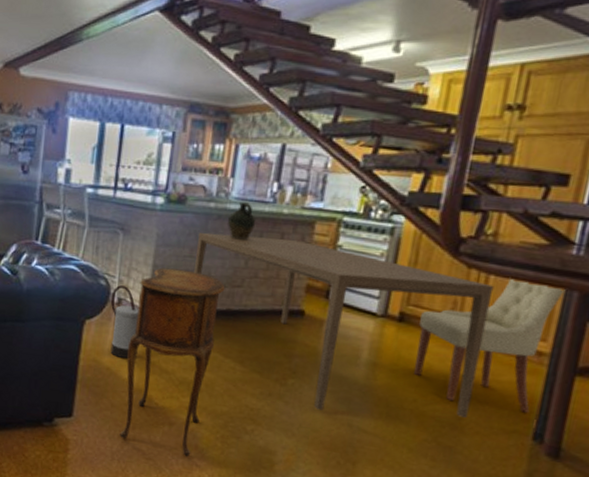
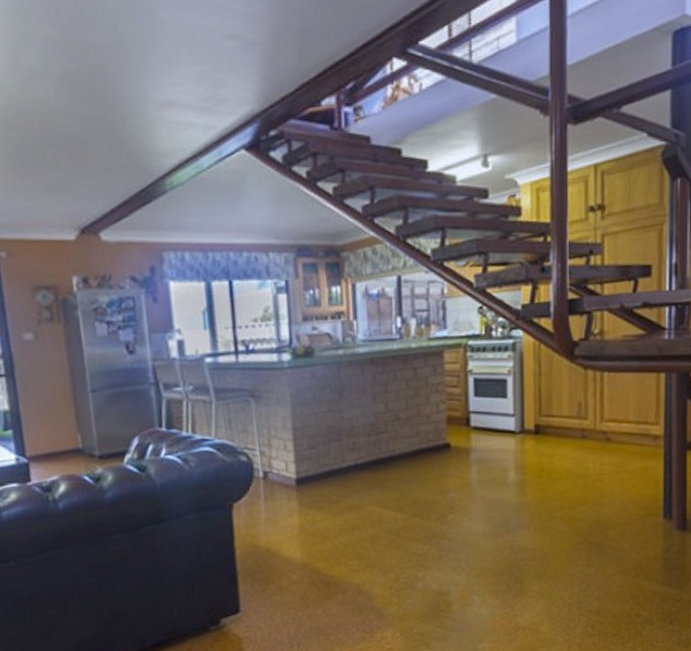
watering can: present [110,284,140,358] -> none [255,456,295,536]
side table: present [120,267,226,457] -> none [283,426,371,621]
dining table: present [194,232,494,419] -> none [332,372,609,539]
ceramic jug: present [228,202,257,240] -> none [360,343,387,384]
chair: present [414,278,566,413] -> none [553,371,666,500]

